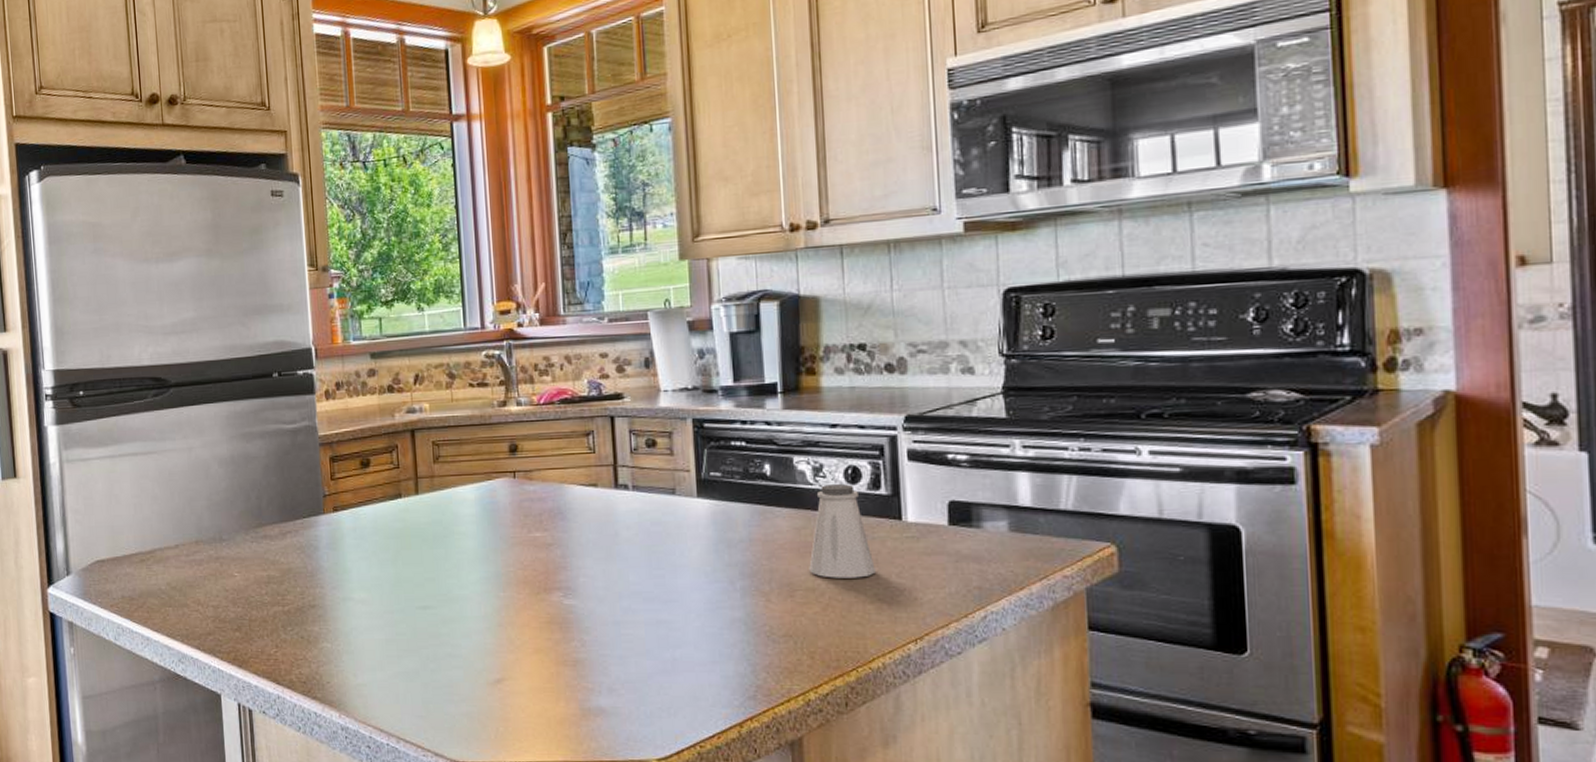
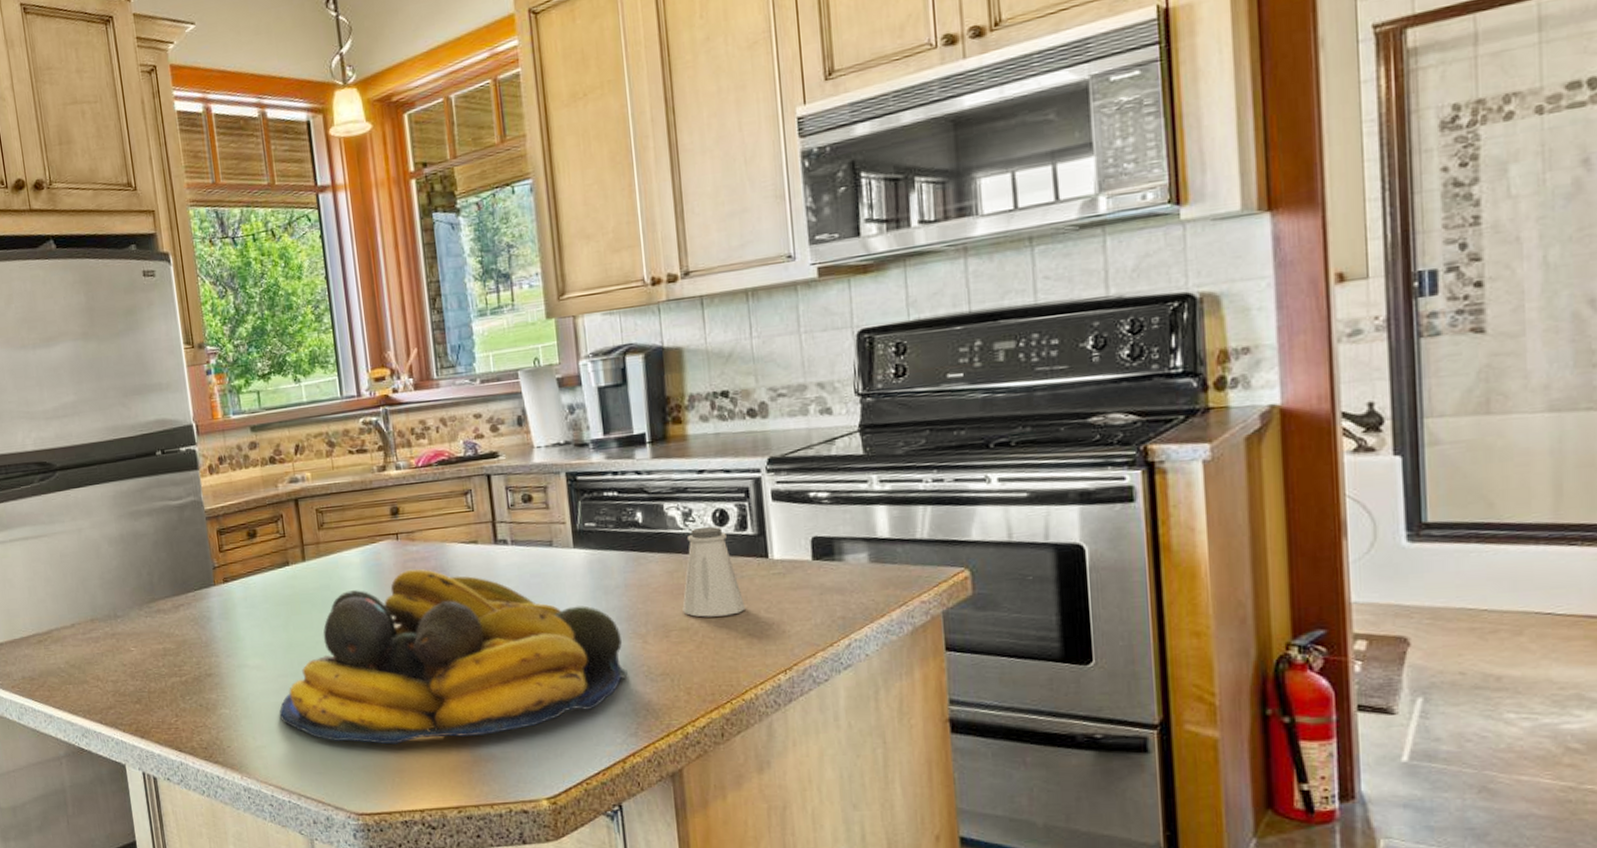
fruit bowl: none [383,509,749,691] -> present [279,569,628,745]

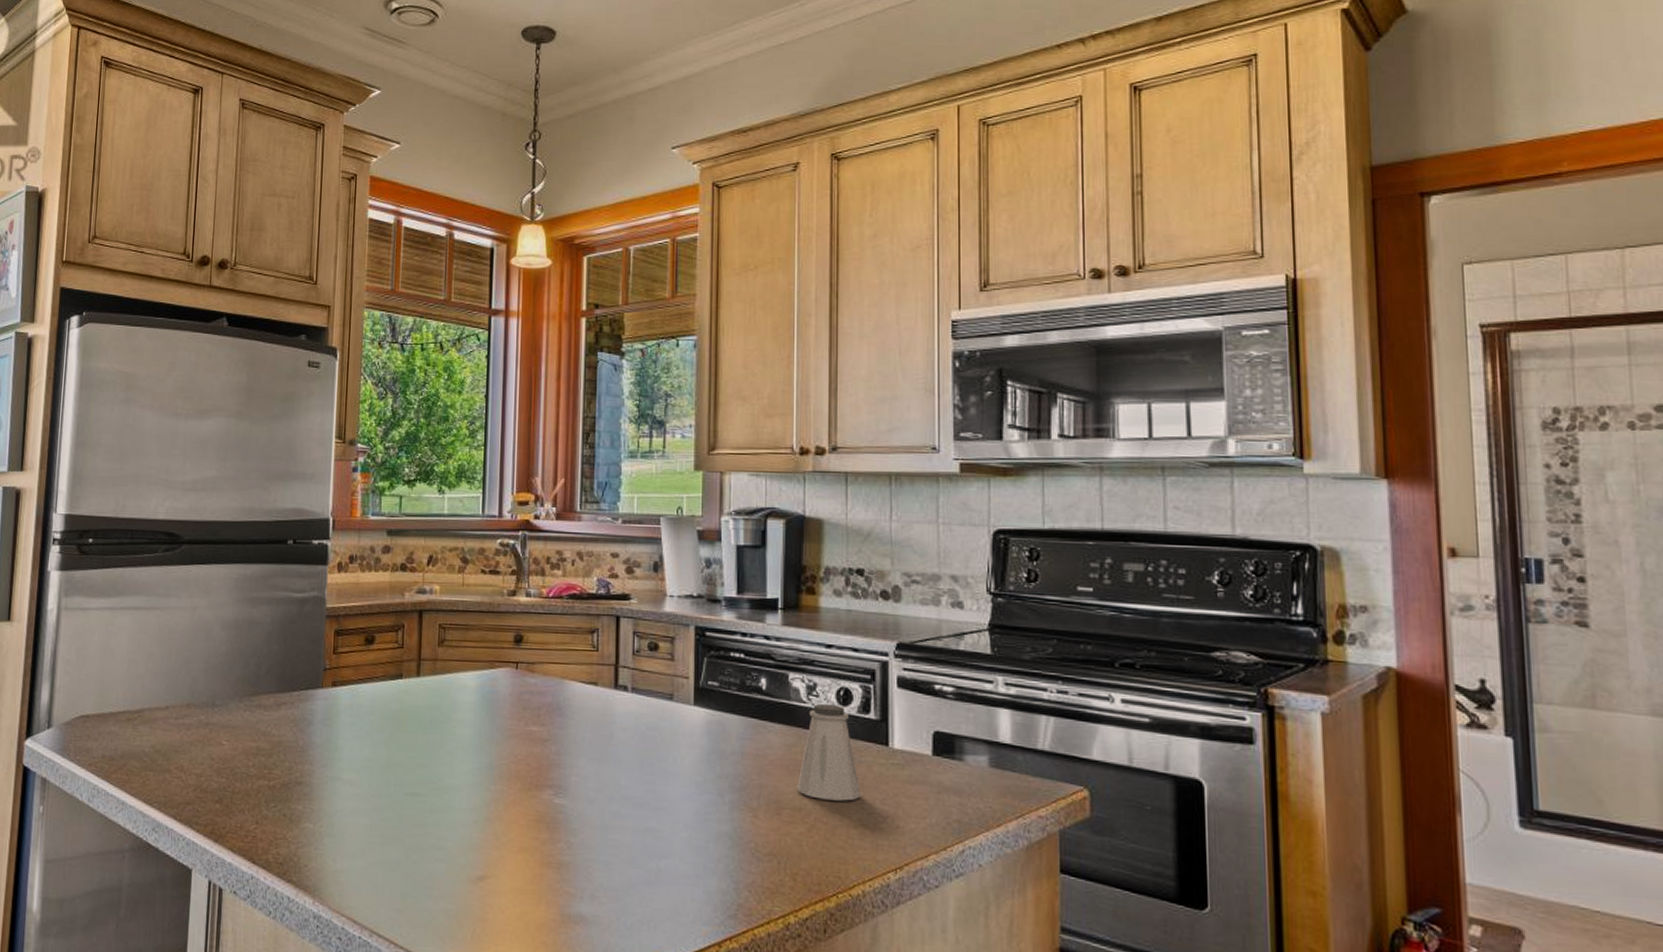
fruit bowl: present [279,569,628,745] -> none [366,701,734,894]

